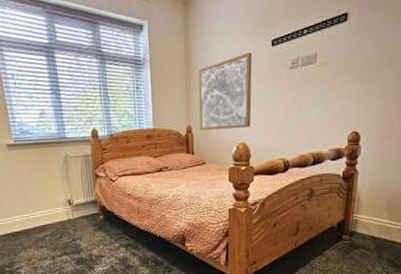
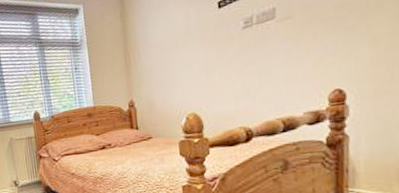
wall art: present [198,52,252,131] -> none [137,18,201,105]

